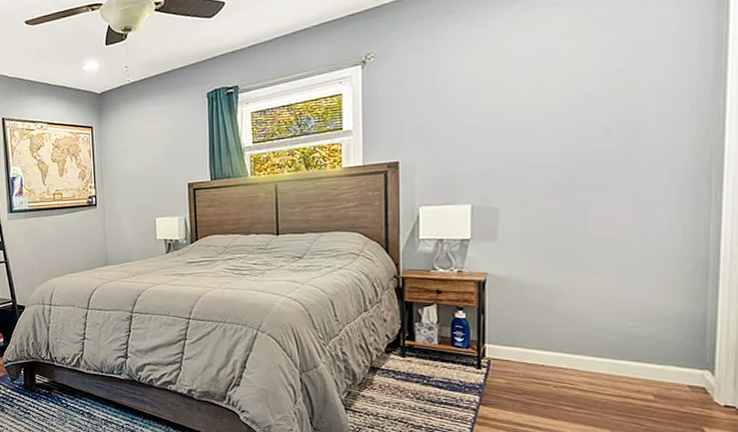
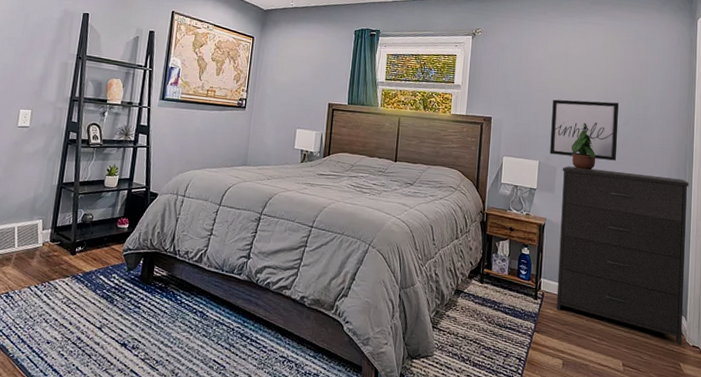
wall art: none [487,108,594,193] -> present [550,99,619,161]
dresser: none [508,193,717,407] -> present [556,166,689,346]
potted plant: none [518,144,559,206] -> present [570,122,596,171]

